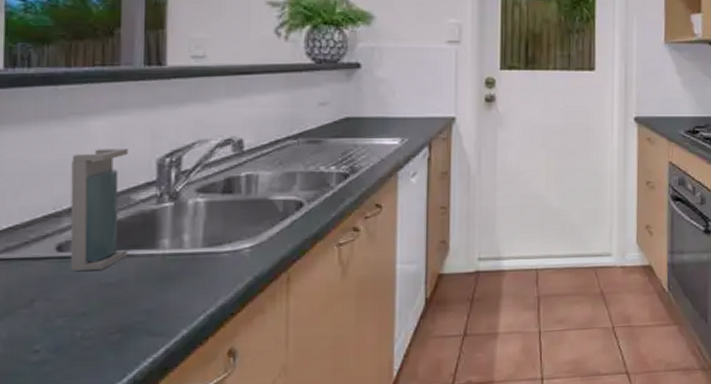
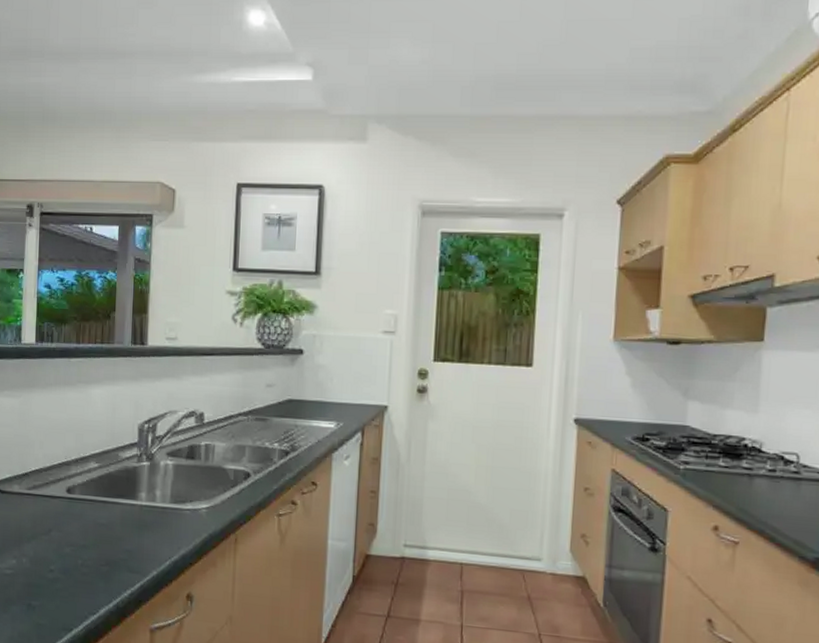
soap dispenser: present [70,149,128,271] -> none [76,412,118,512]

